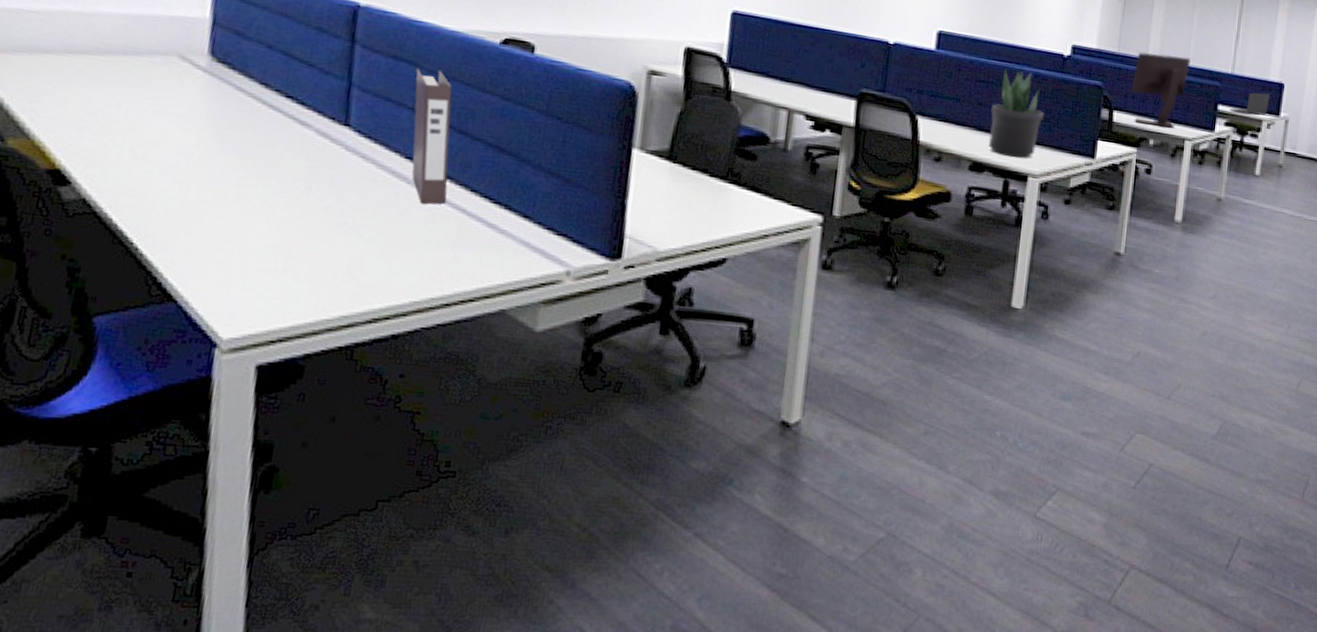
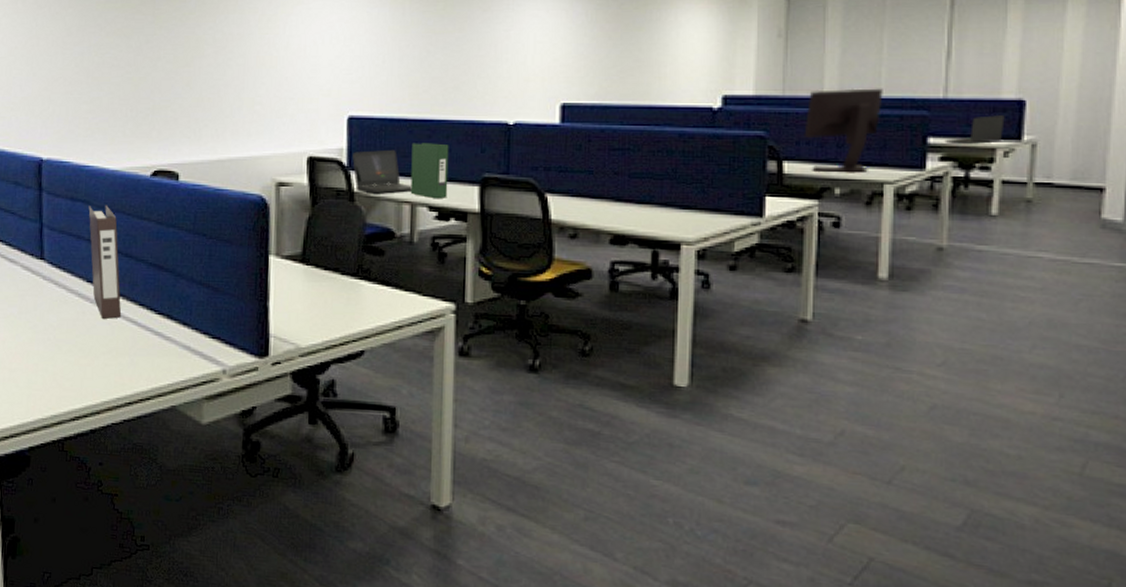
laptop computer: none [732,49,791,98] -> present [352,149,412,194]
binder: none [788,48,831,109] -> present [410,143,449,199]
planter: present [988,69,1045,158] -> none [629,132,696,225]

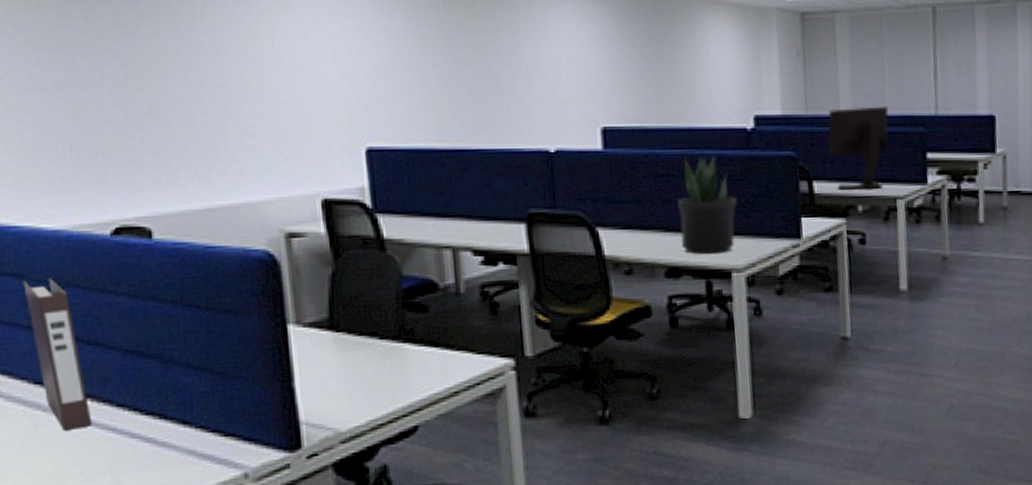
laptop computer: present [352,149,412,194] -> none [377,186,452,240]
binder: present [410,143,449,199] -> none [446,176,492,242]
planter: none [629,132,696,225] -> present [677,155,738,254]
laptop: present [944,115,1005,144] -> none [939,130,982,158]

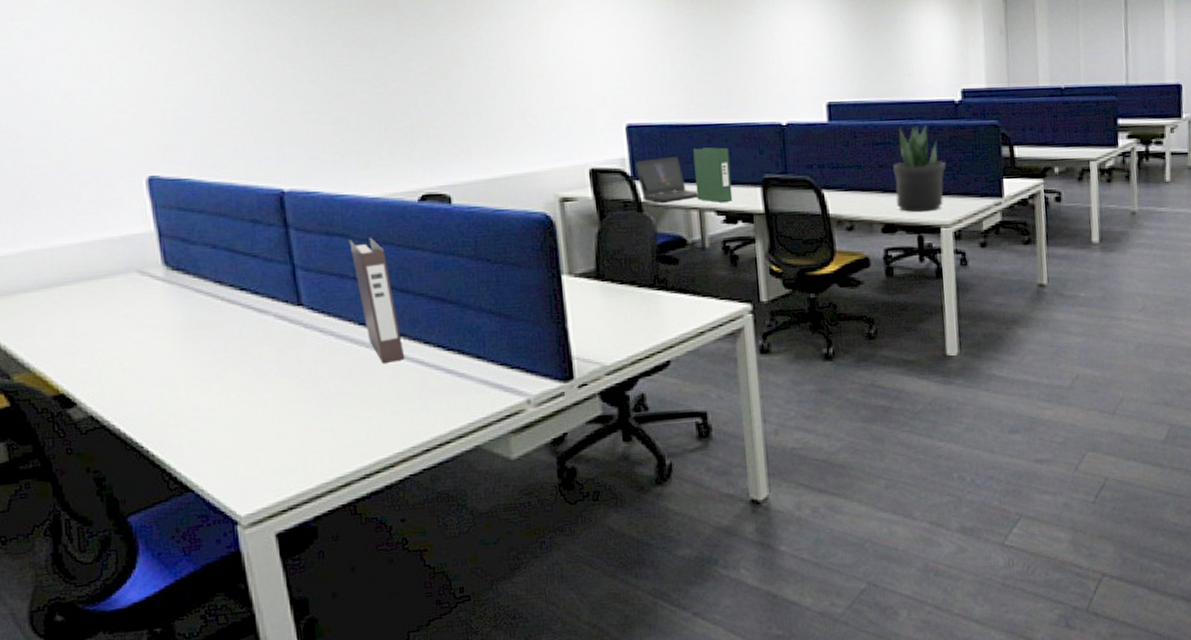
laptop computer: none [377,186,452,240] -> present [635,156,698,203]
binder: none [446,176,492,242] -> present [693,147,733,203]
monitor: present [827,106,889,191] -> none [1027,78,1083,155]

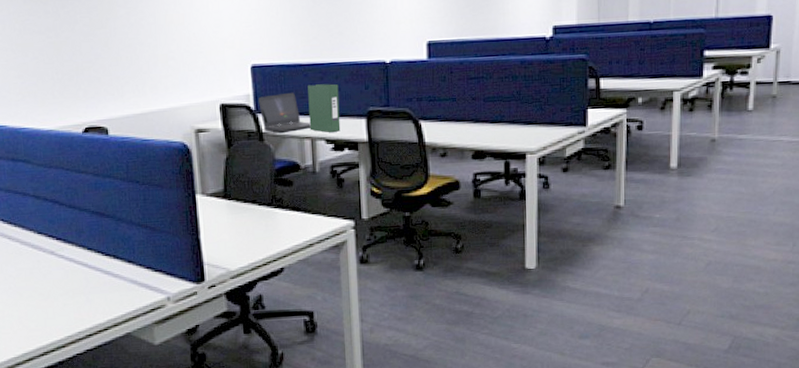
binder: present [349,237,405,363] -> none [29,162,73,265]
planter: present [893,125,947,212] -> none [485,60,535,140]

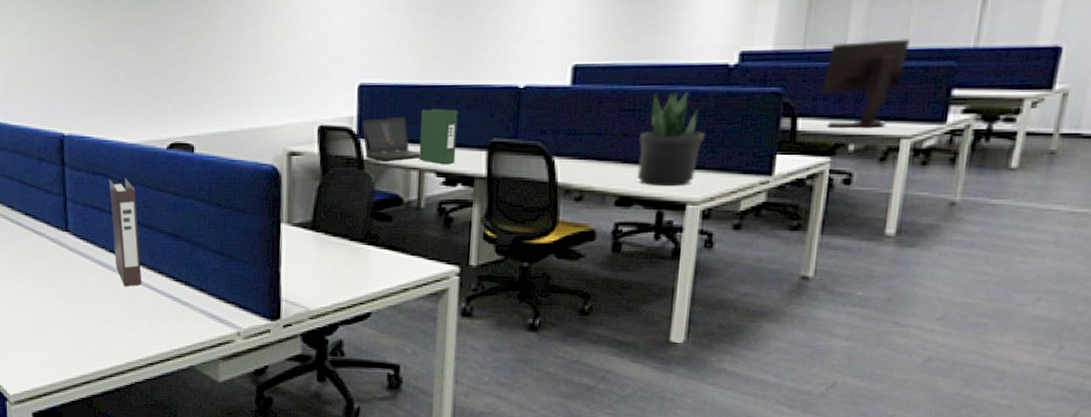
binder: none [29,162,73,265] -> present [109,178,142,286]
planter: none [485,60,535,140] -> present [636,91,706,185]
monitor: none [615,12,672,86] -> present [821,39,910,129]

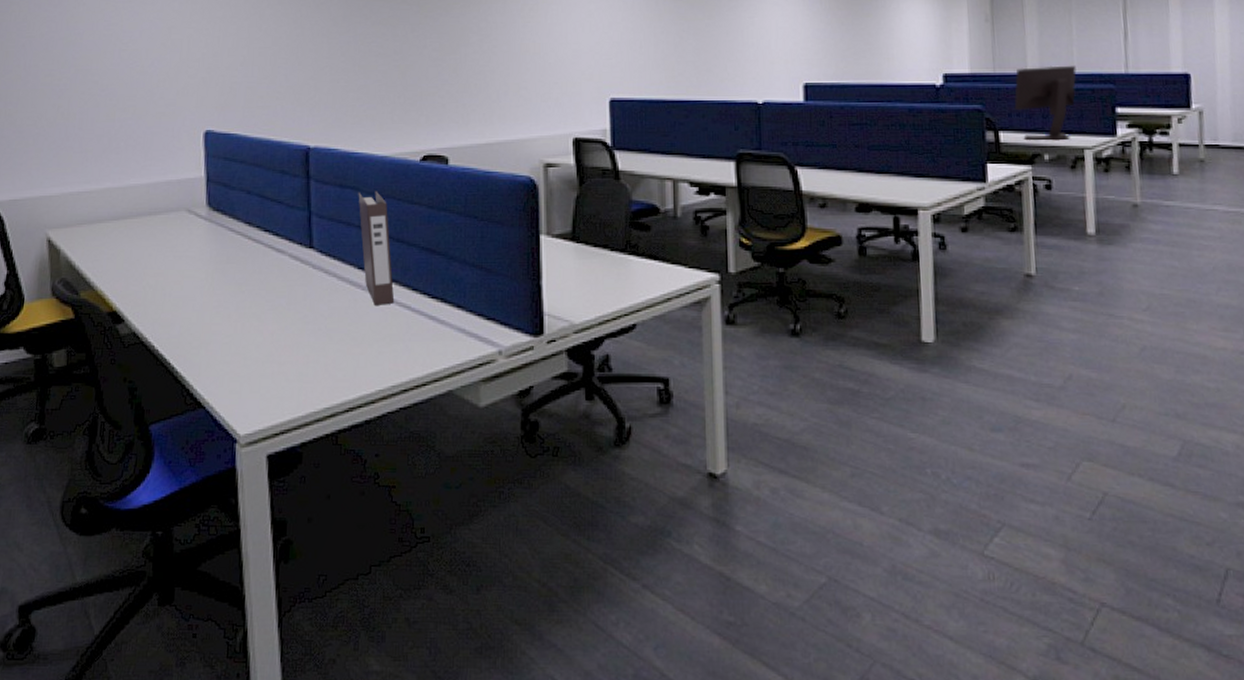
laptop computer: present [362,116,421,161] -> none [616,129,673,172]
binder: present [419,109,458,165] -> none [671,122,706,175]
planter: present [636,91,706,185] -> none [869,107,926,192]

